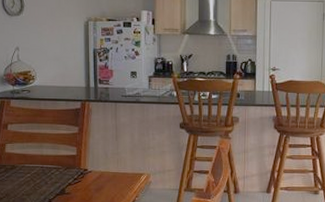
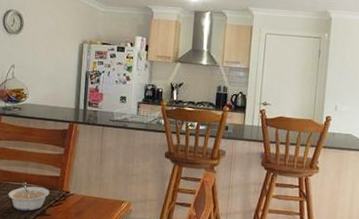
legume: none [26,163,68,192] -> present [8,181,50,211]

